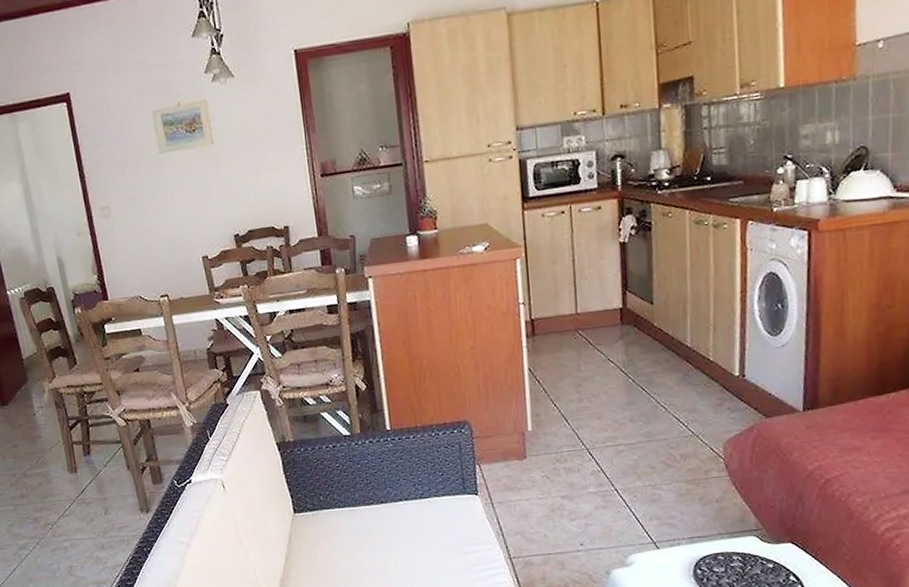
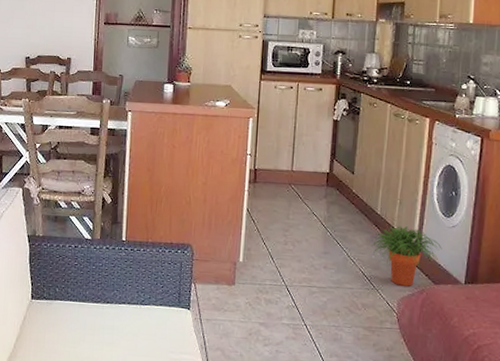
potted plant: none [684,355,771,426] -> present [371,226,442,287]

